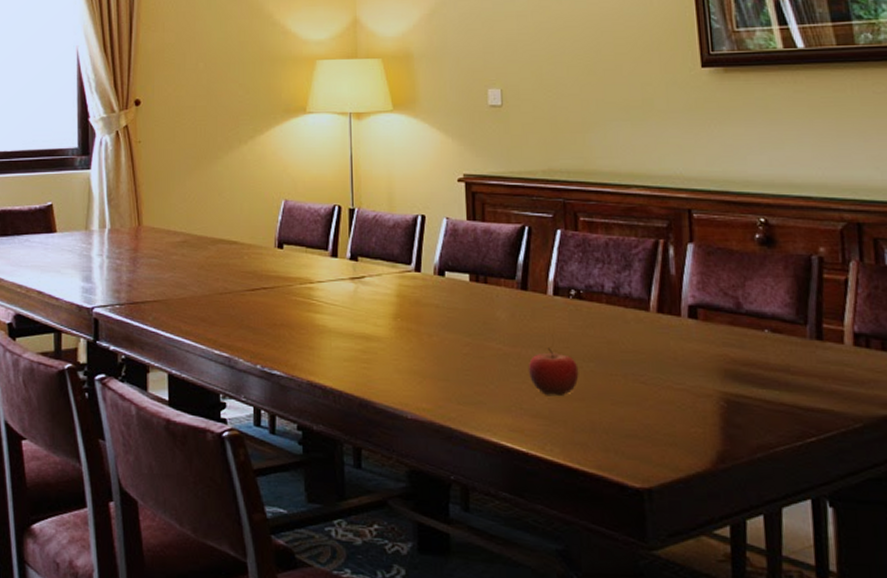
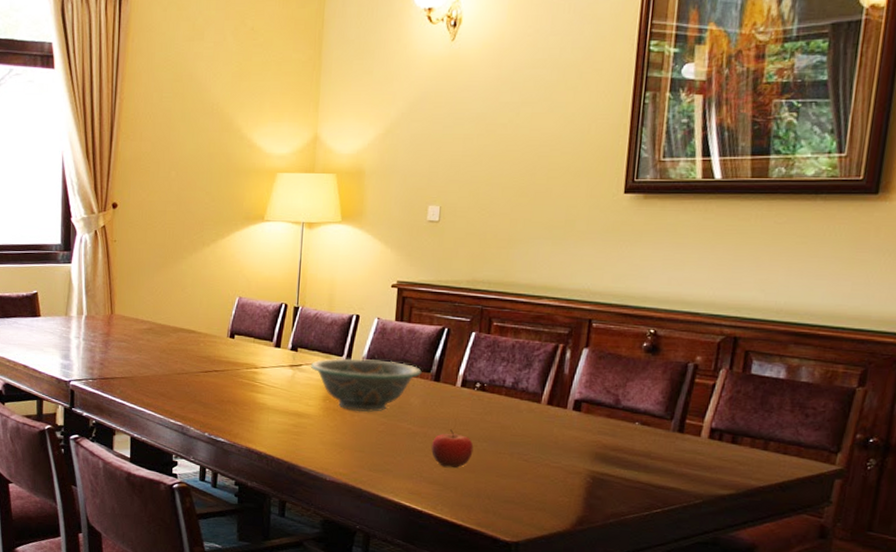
decorative bowl: none [374,267,505,332] -> present [310,358,422,413]

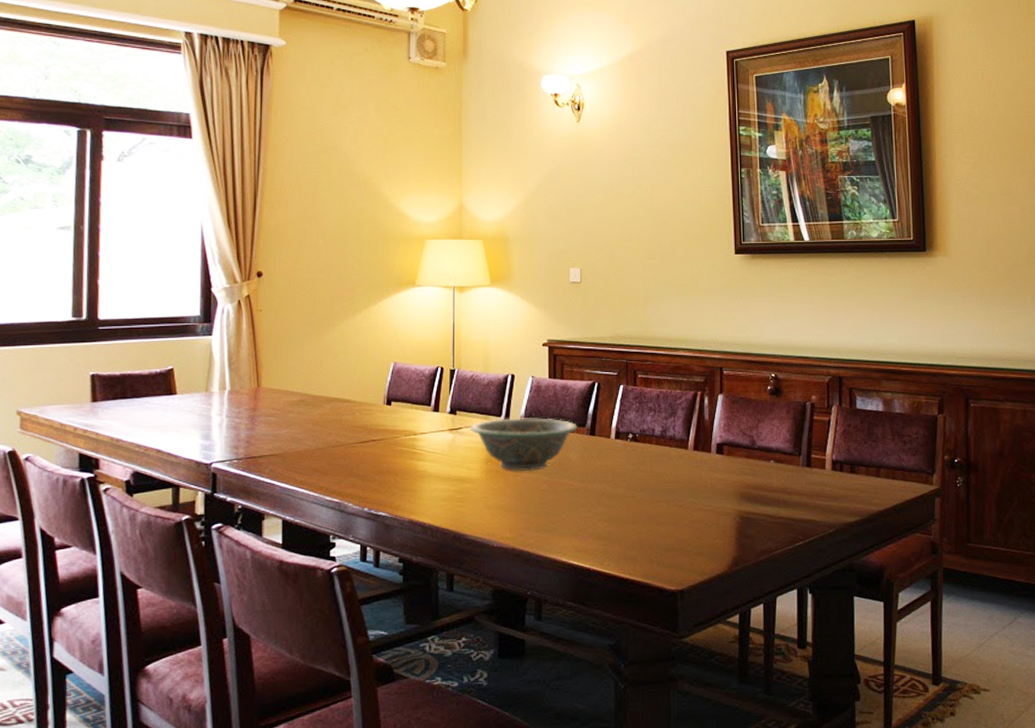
fruit: present [431,429,474,468] -> none [593,482,632,520]

